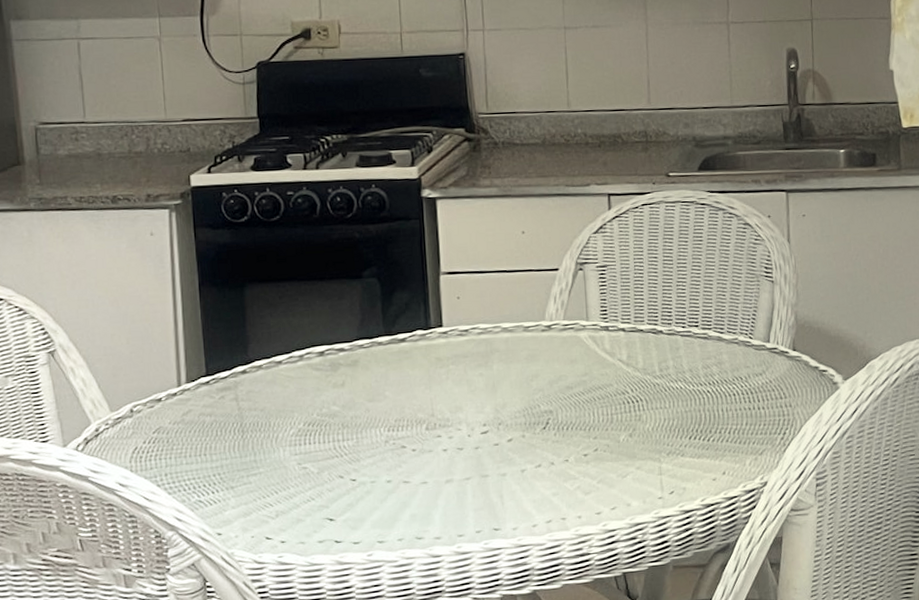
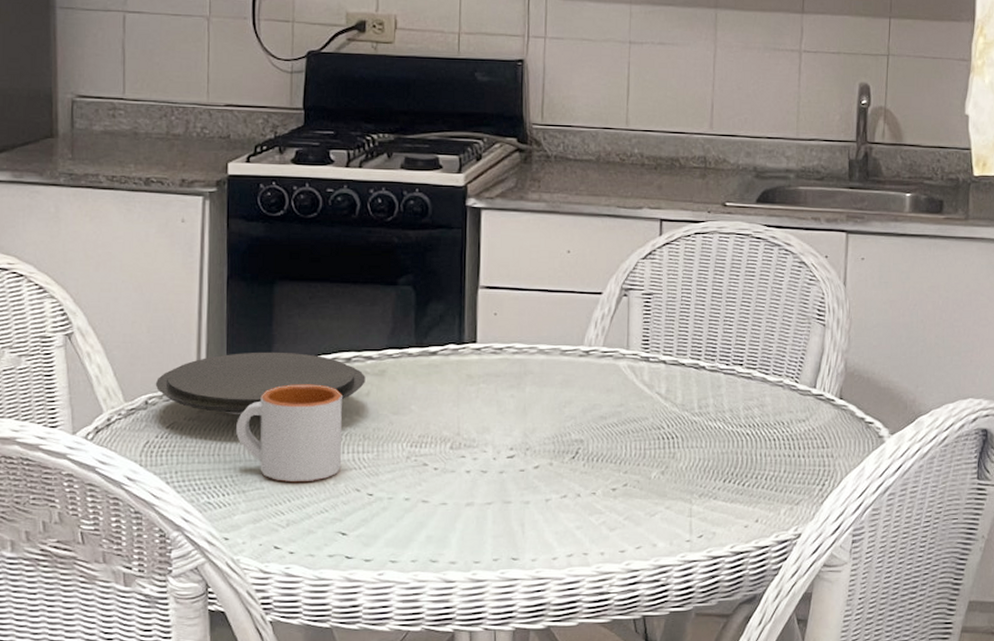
plate: none [138,351,340,416] -> present [155,352,366,417]
mug: none [219,379,324,475] -> present [236,384,342,483]

